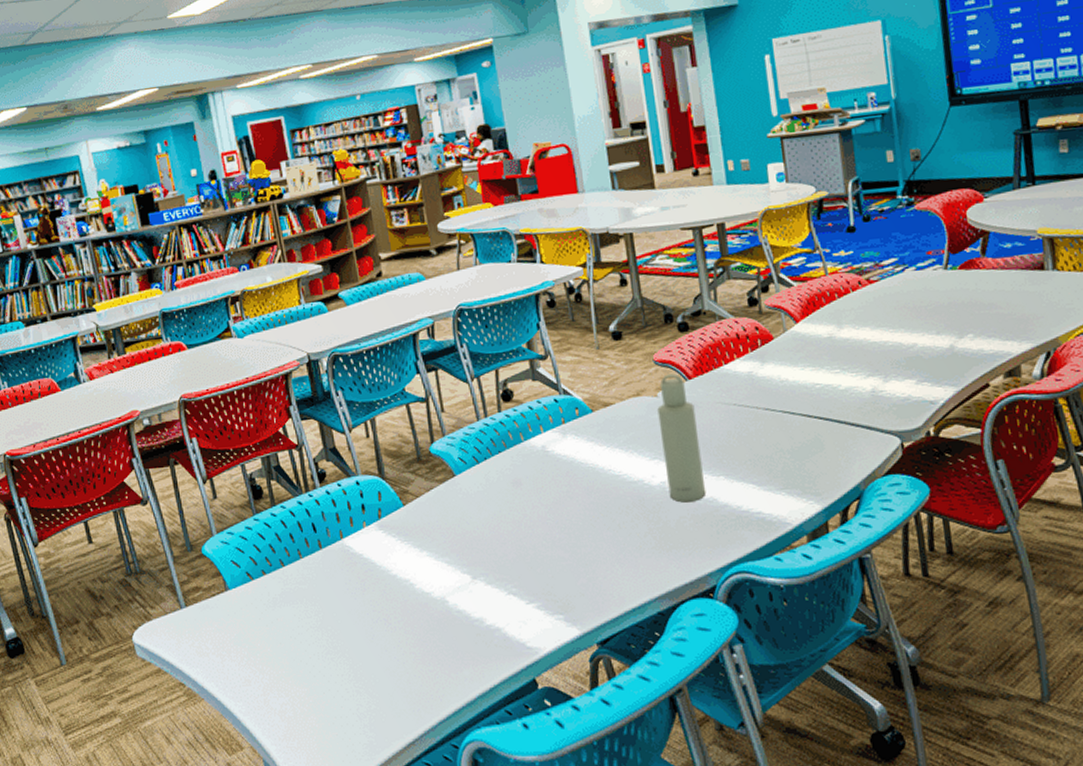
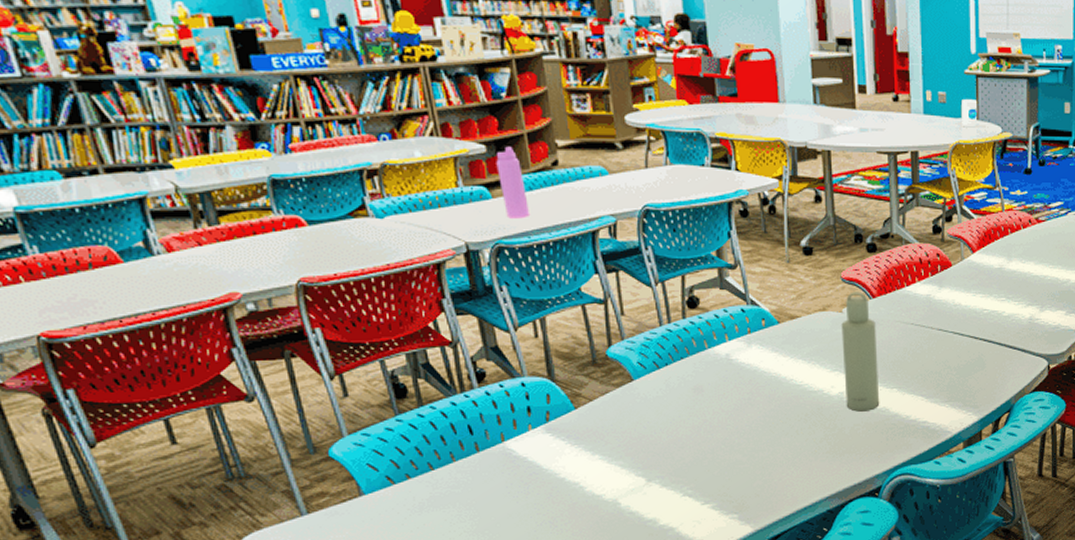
water bottle: none [331,264,359,329] -> present [496,146,529,219]

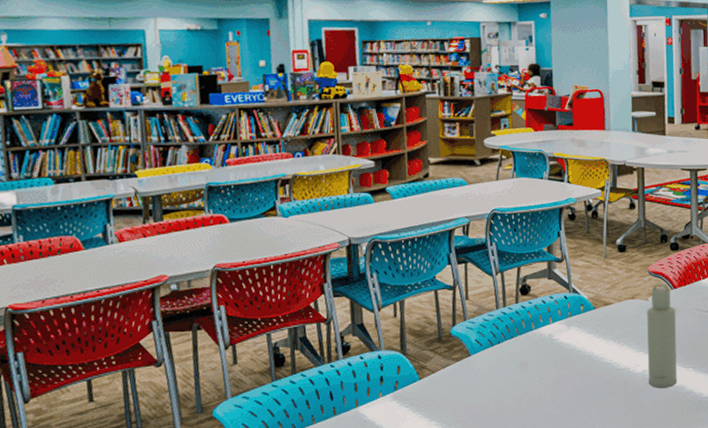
water bottle: present [496,146,529,219] -> none [380,162,402,219]

